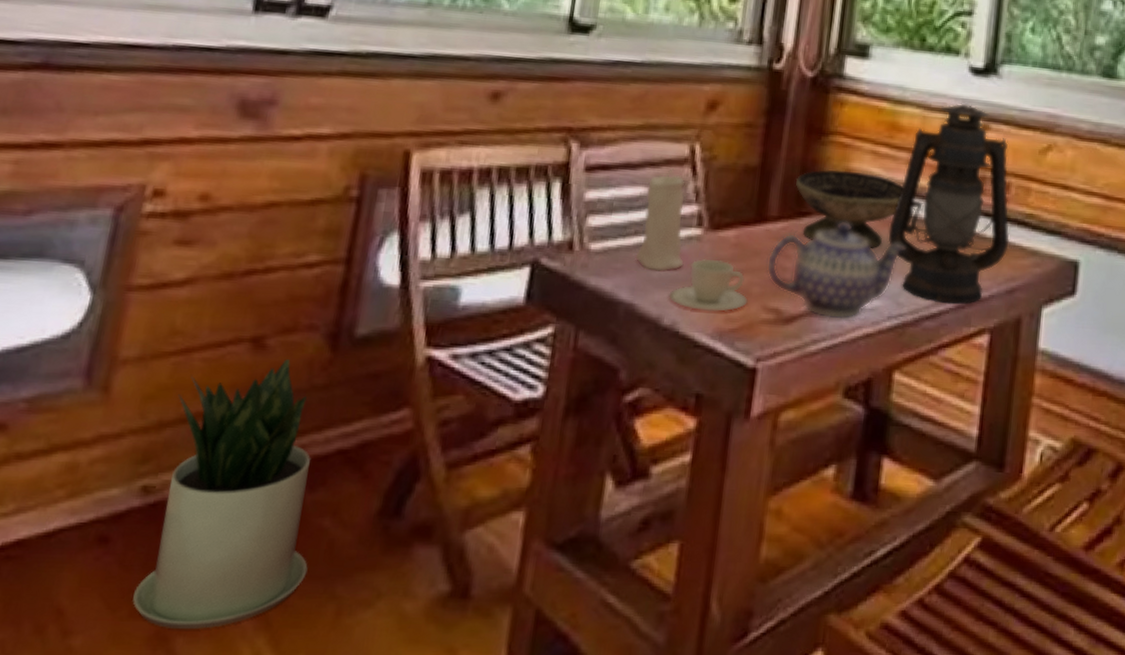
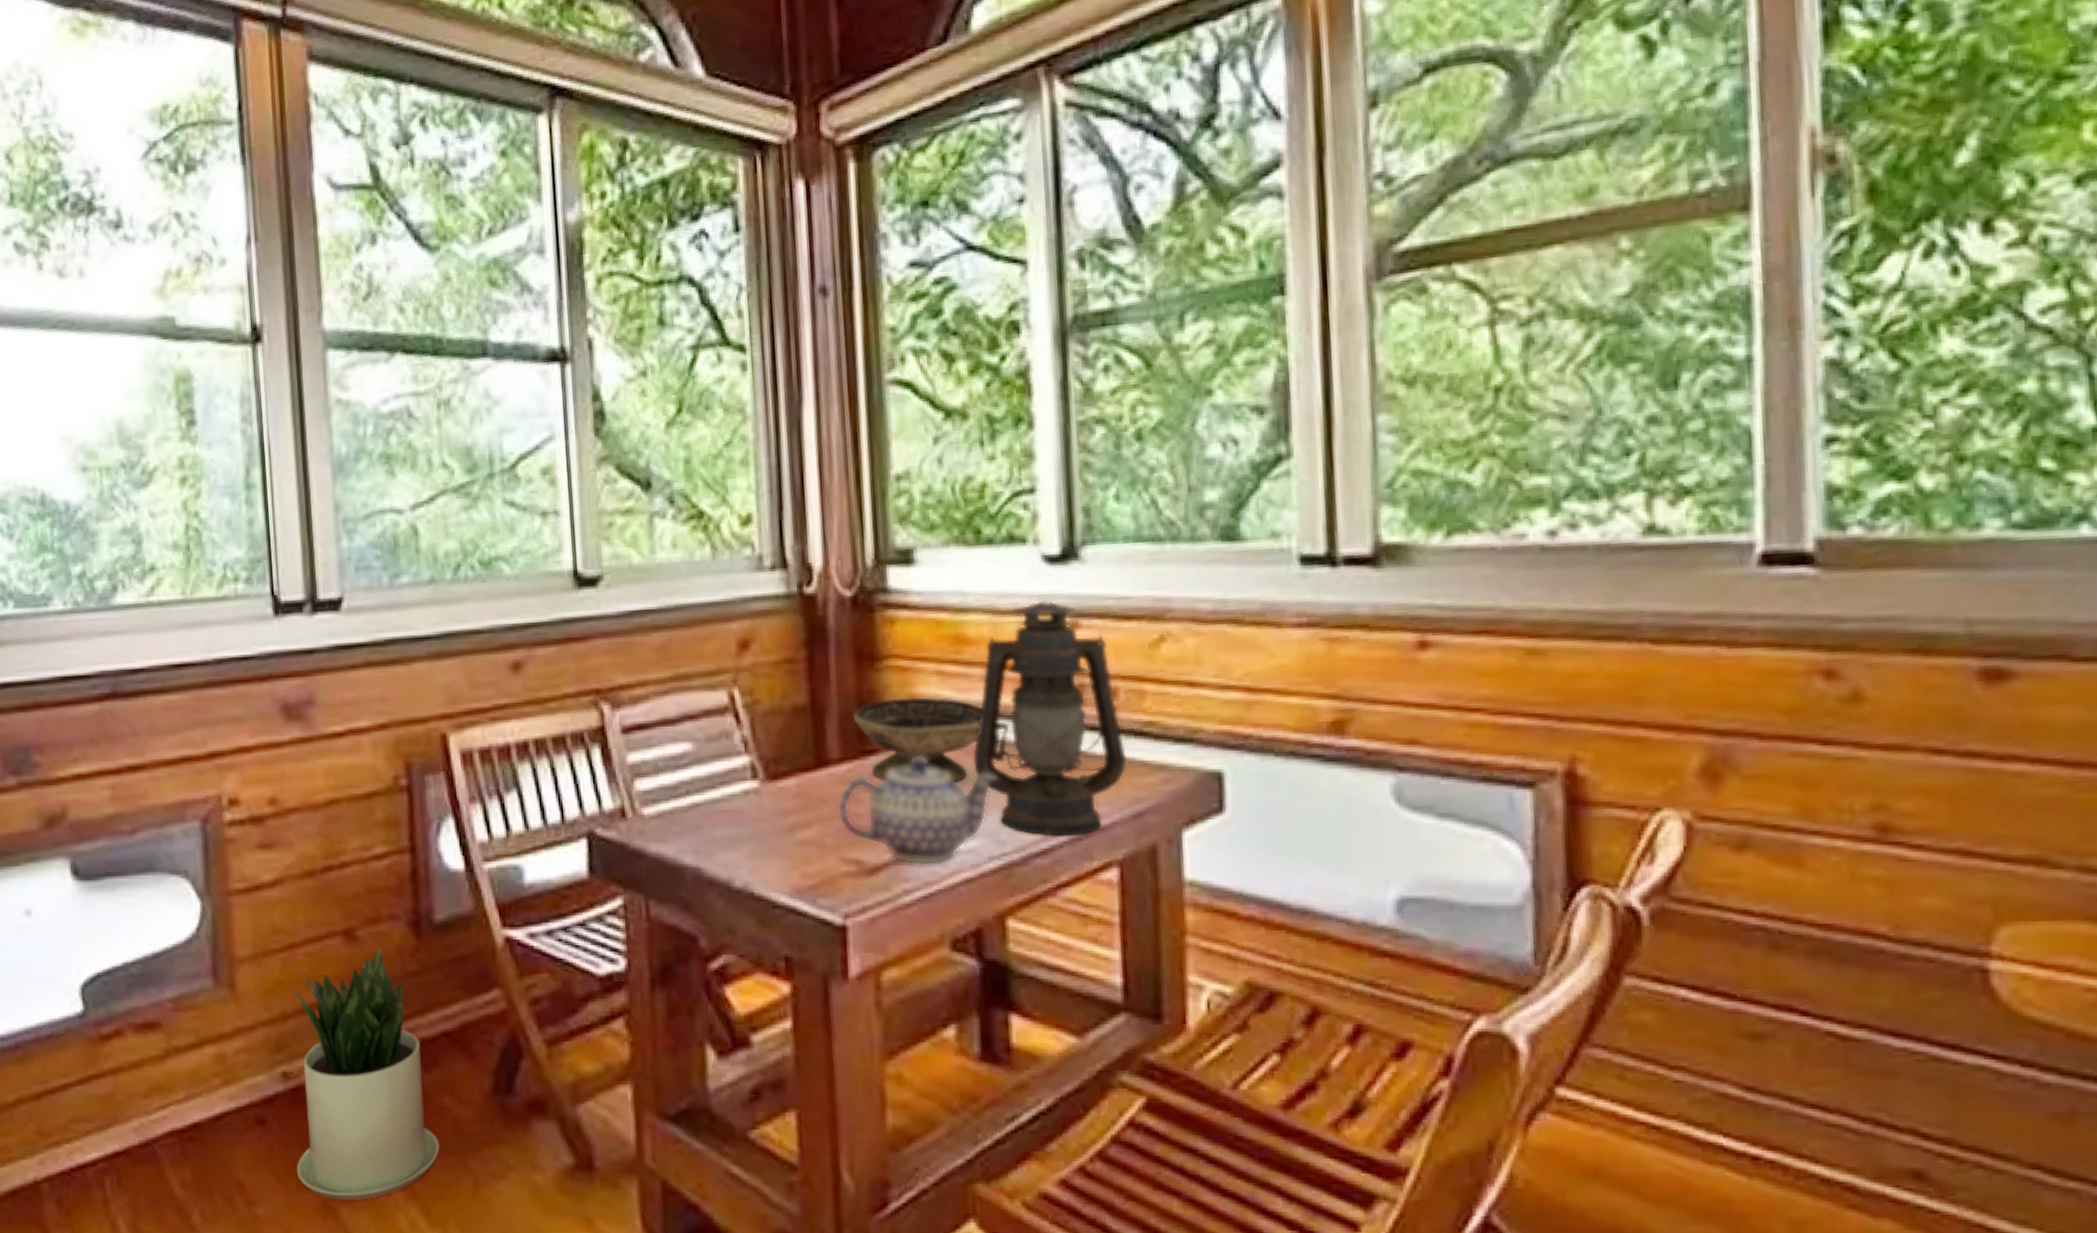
candle: present [636,168,685,273] -> none [691,719,745,832]
cup: present [669,258,748,312] -> none [735,812,823,869]

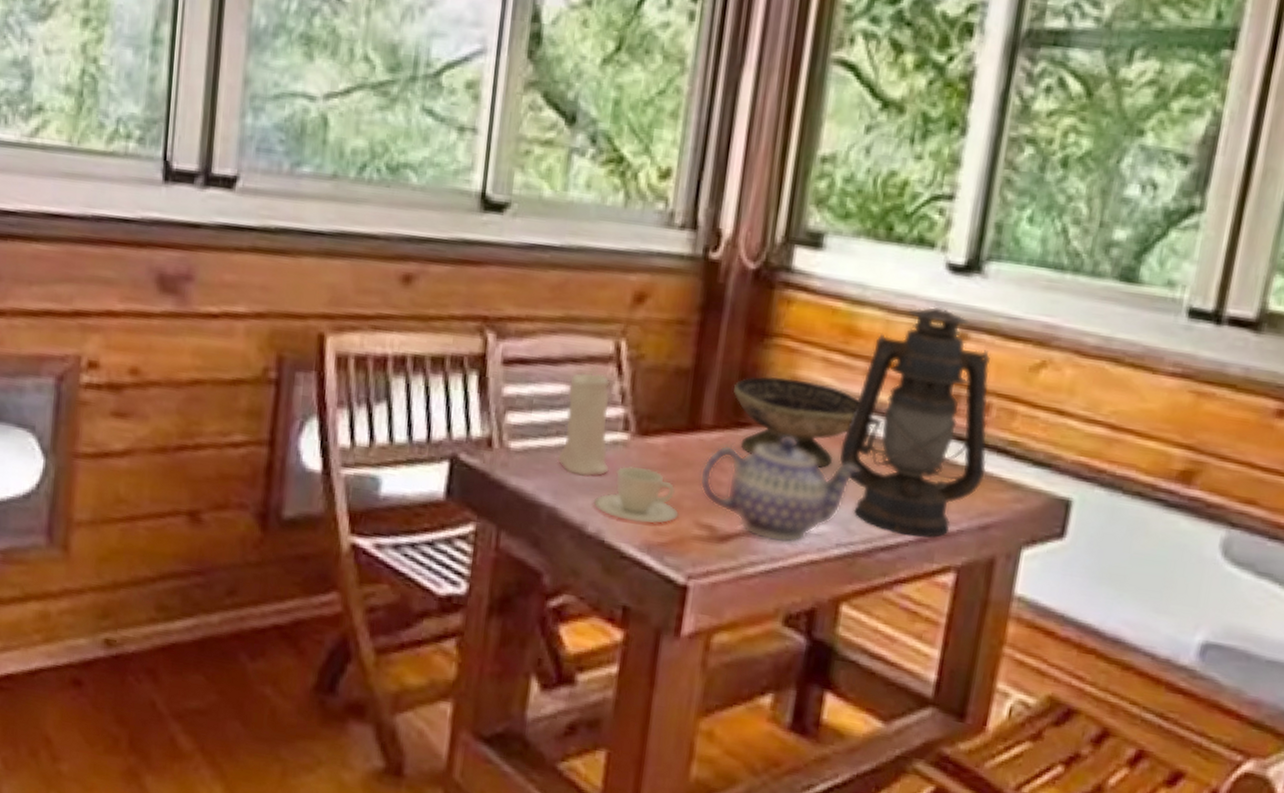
planter: present [292,949,440,1201] -> none [107,535,254,772]
candle: none [691,719,745,832] -> present [558,366,610,477]
cup: none [735,812,823,869] -> present [593,465,679,524]

